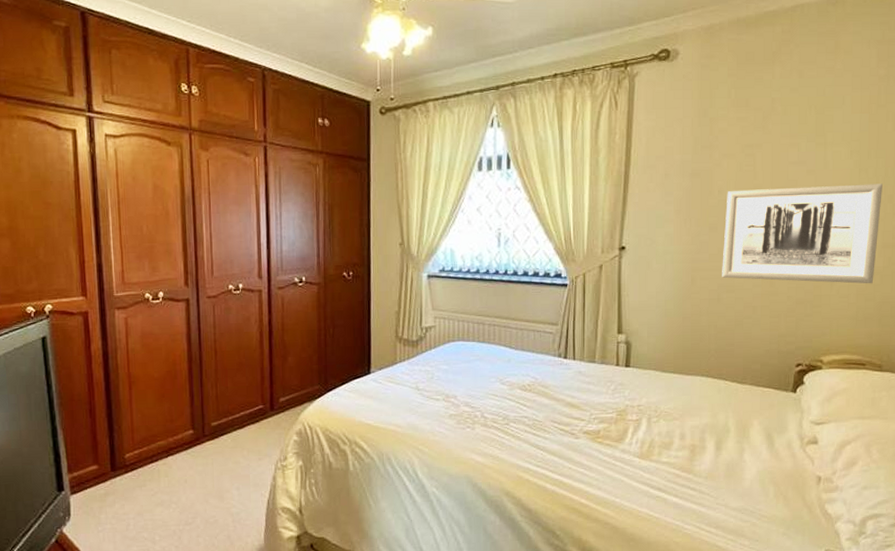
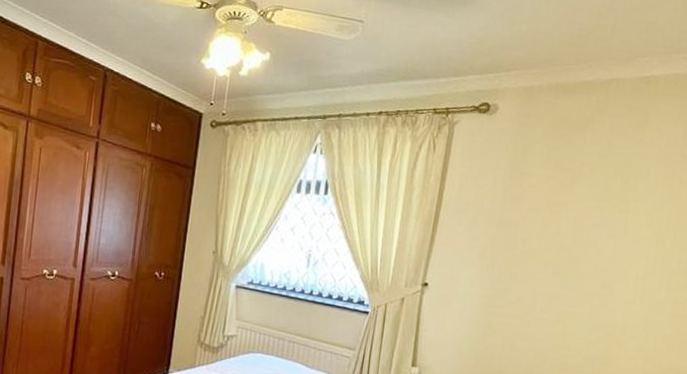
wall art: present [722,184,883,284] -> none [517,244,678,351]

